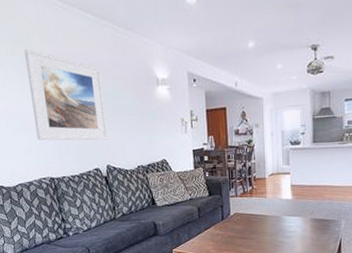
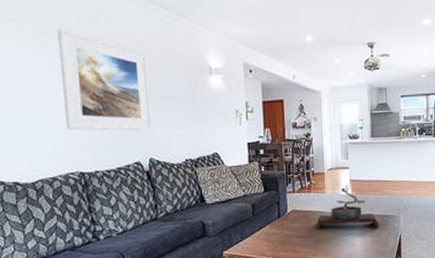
bonsai tree: none [258,189,320,232] -> present [316,184,379,230]

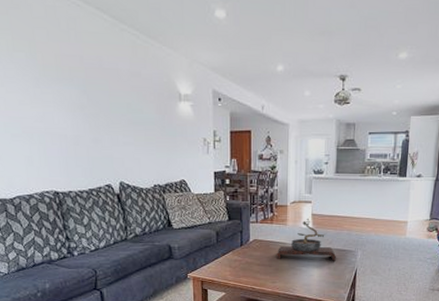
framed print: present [57,28,152,131] -> none [29,45,122,155]

